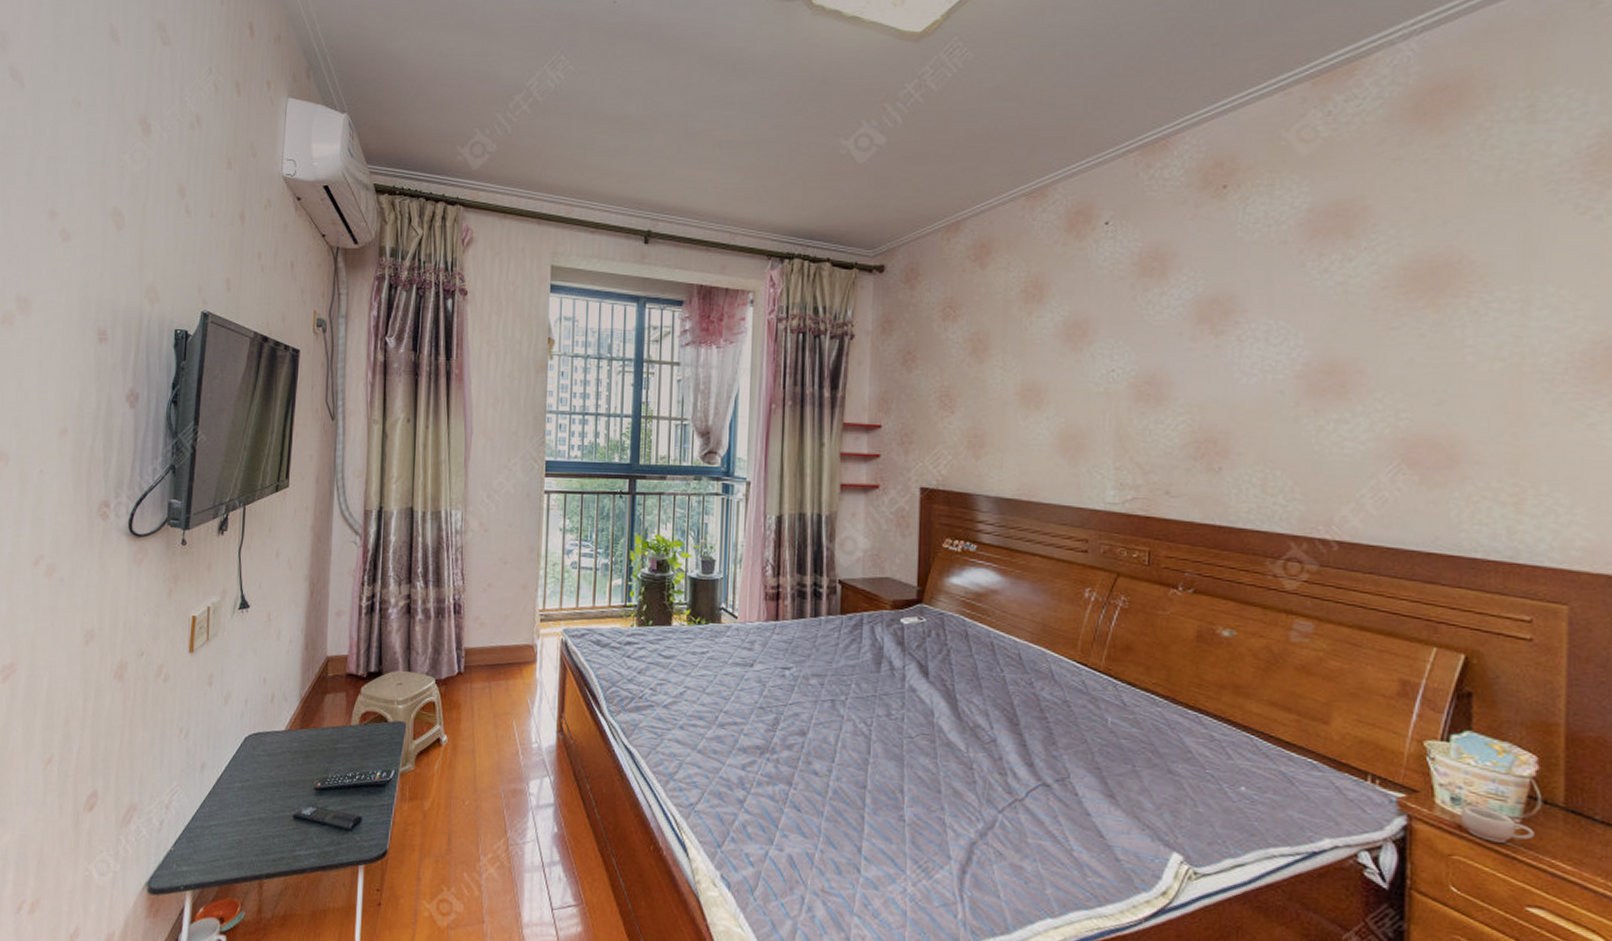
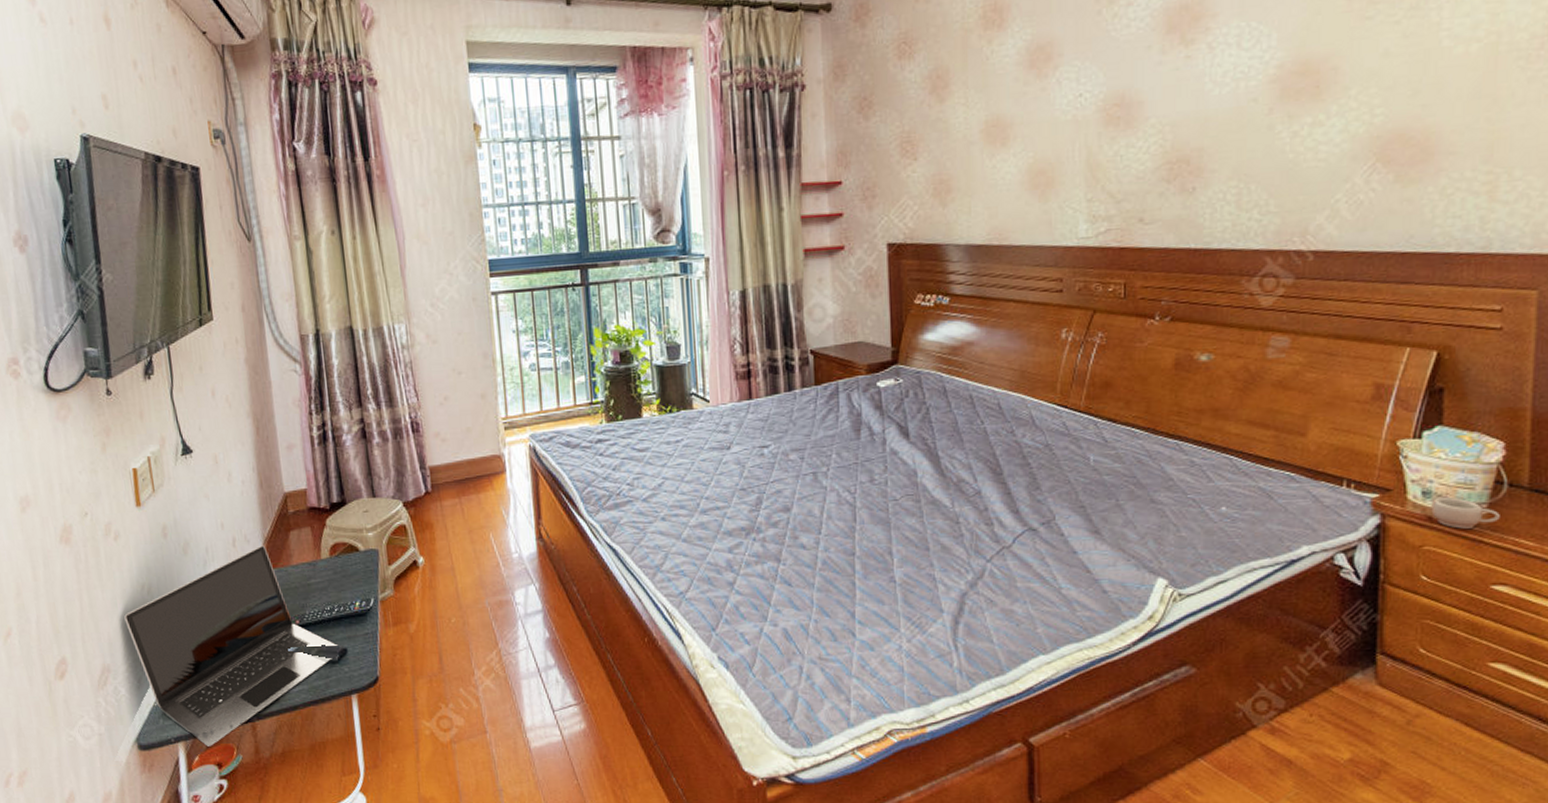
laptop: none [158,704,355,901] -> present [123,545,339,748]

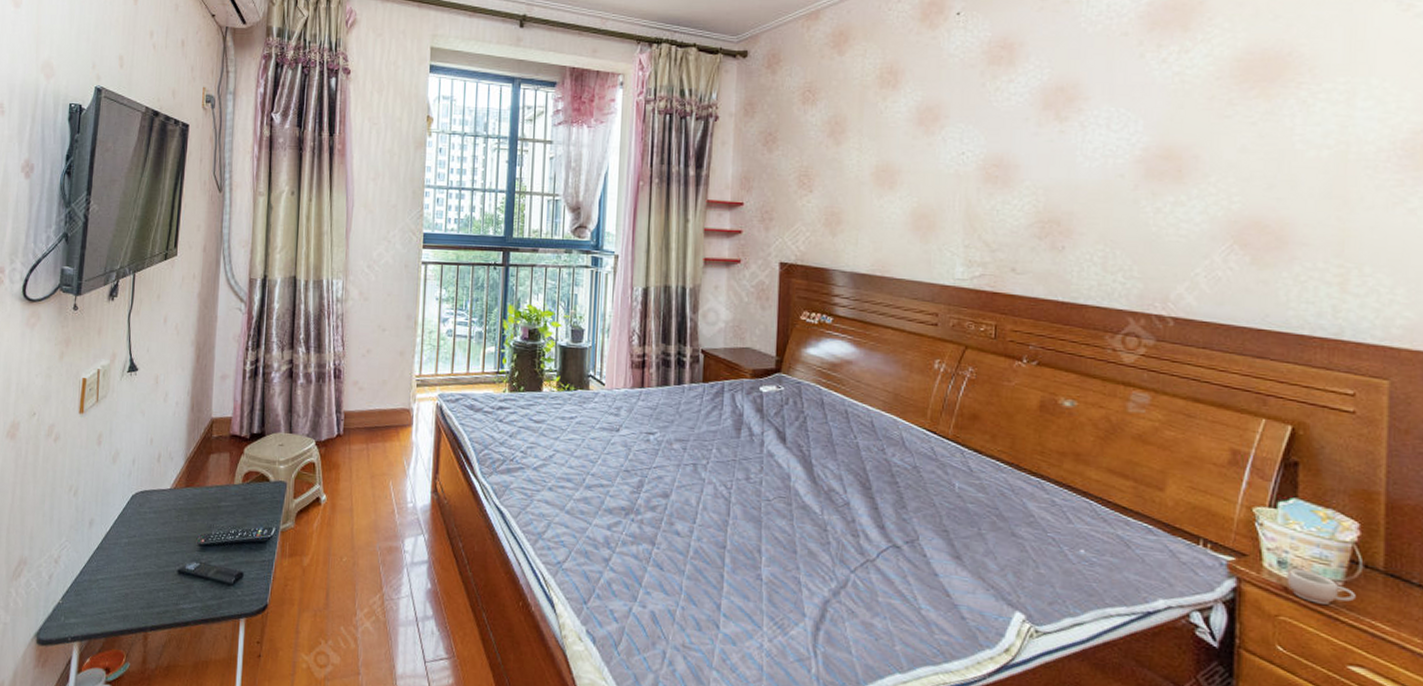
laptop: present [123,545,339,748] -> none [48,463,237,652]

